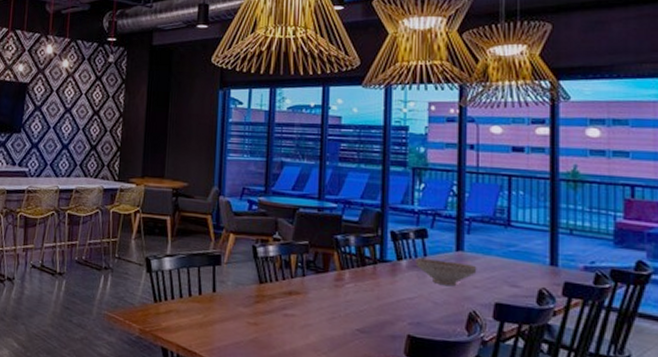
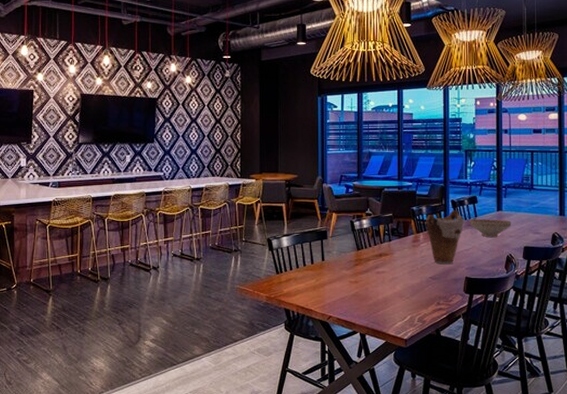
vase: none [352,244,409,316] -> present [425,210,465,265]

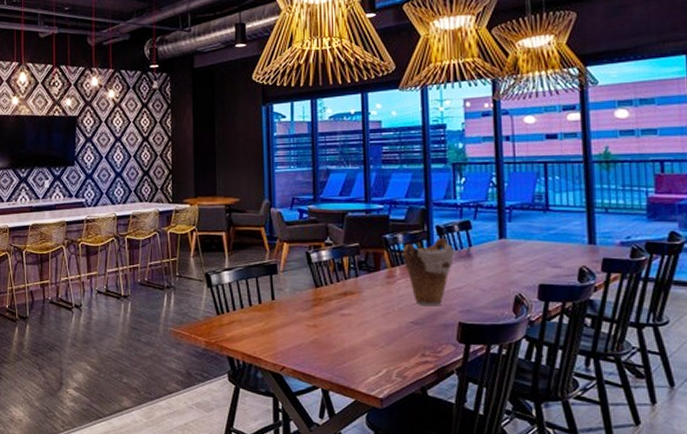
decorative bowl: present [469,219,512,237] -> none [461,249,520,272]

